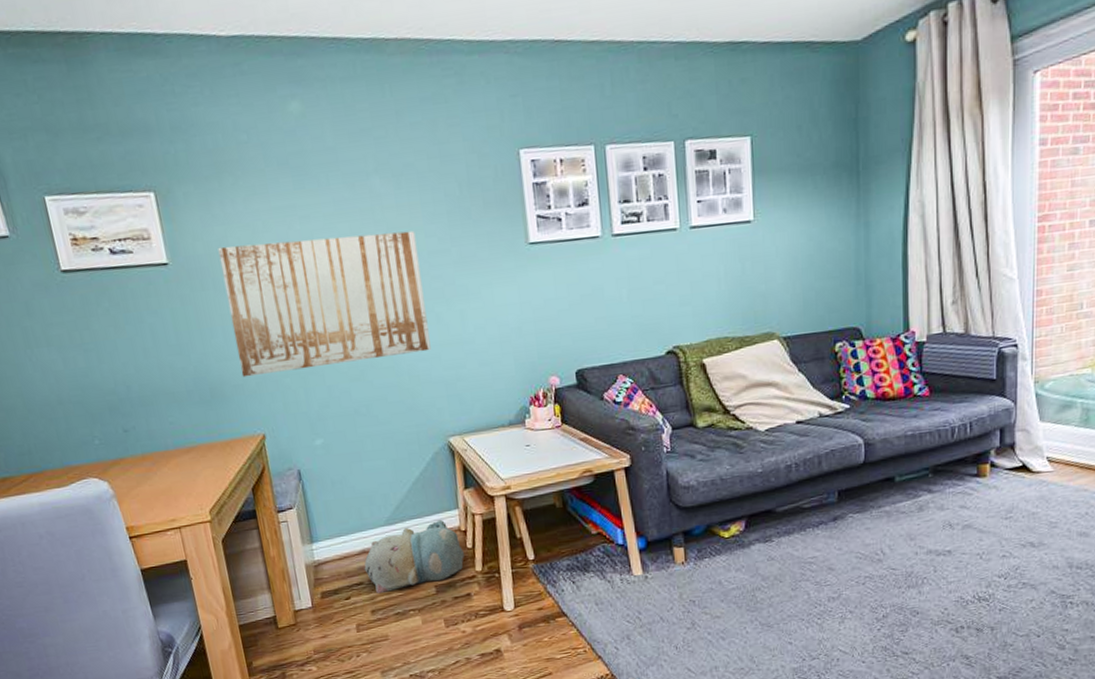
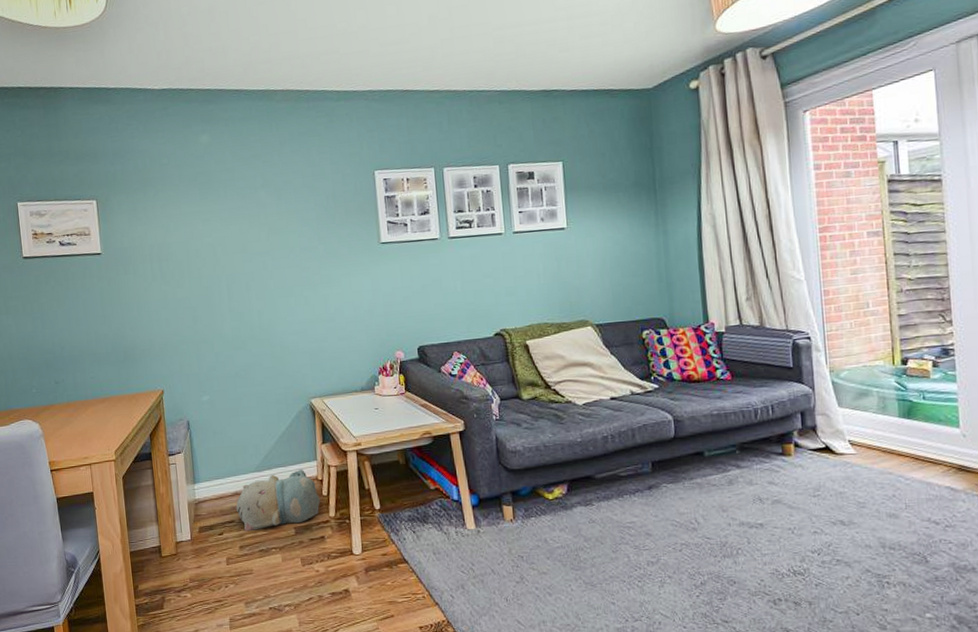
wall art: present [217,230,431,378] -> none [139,231,299,343]

